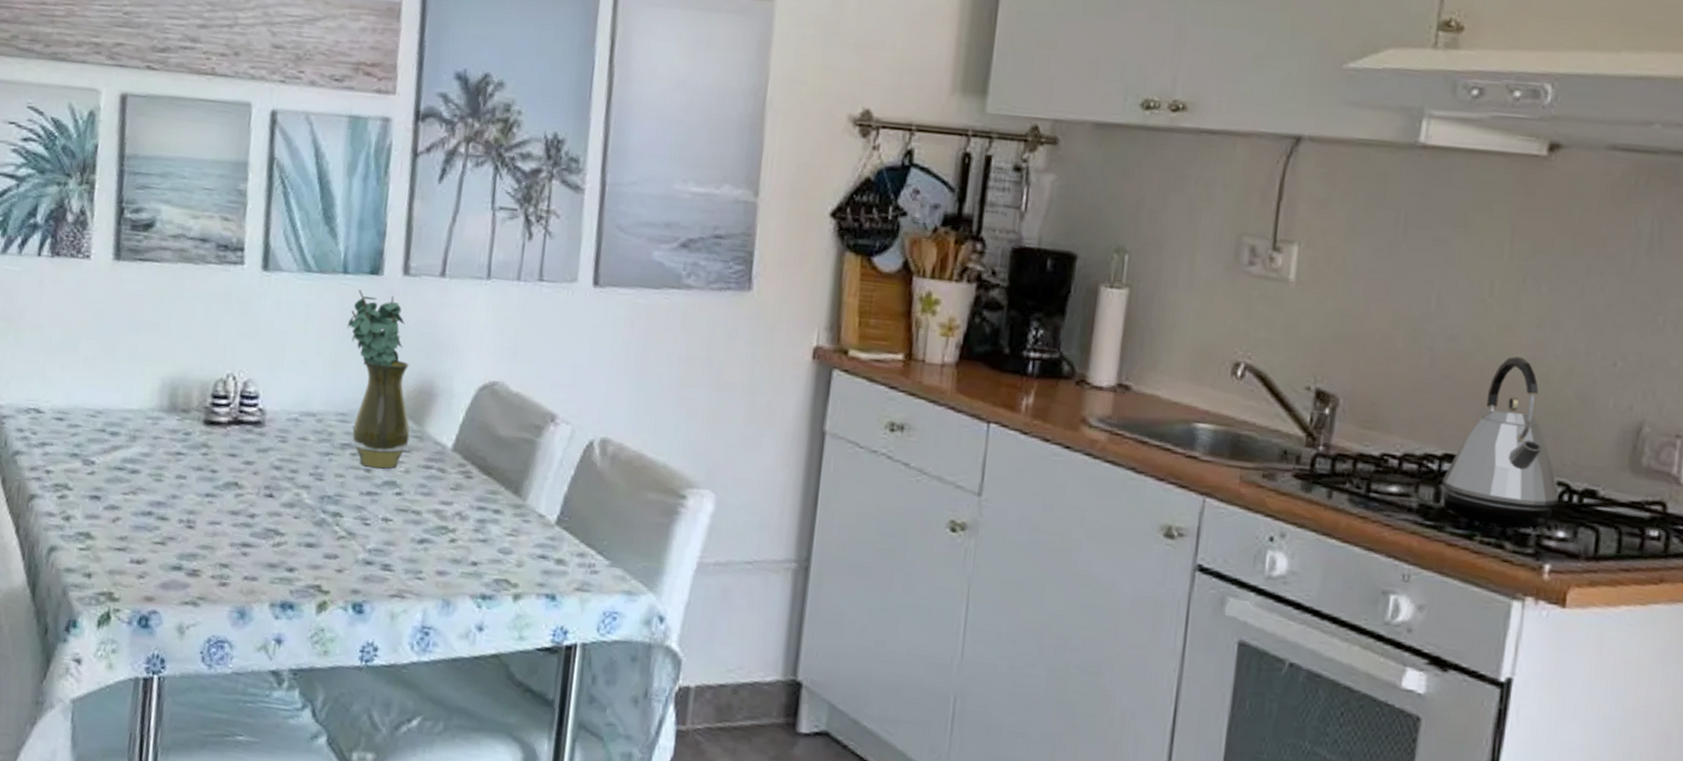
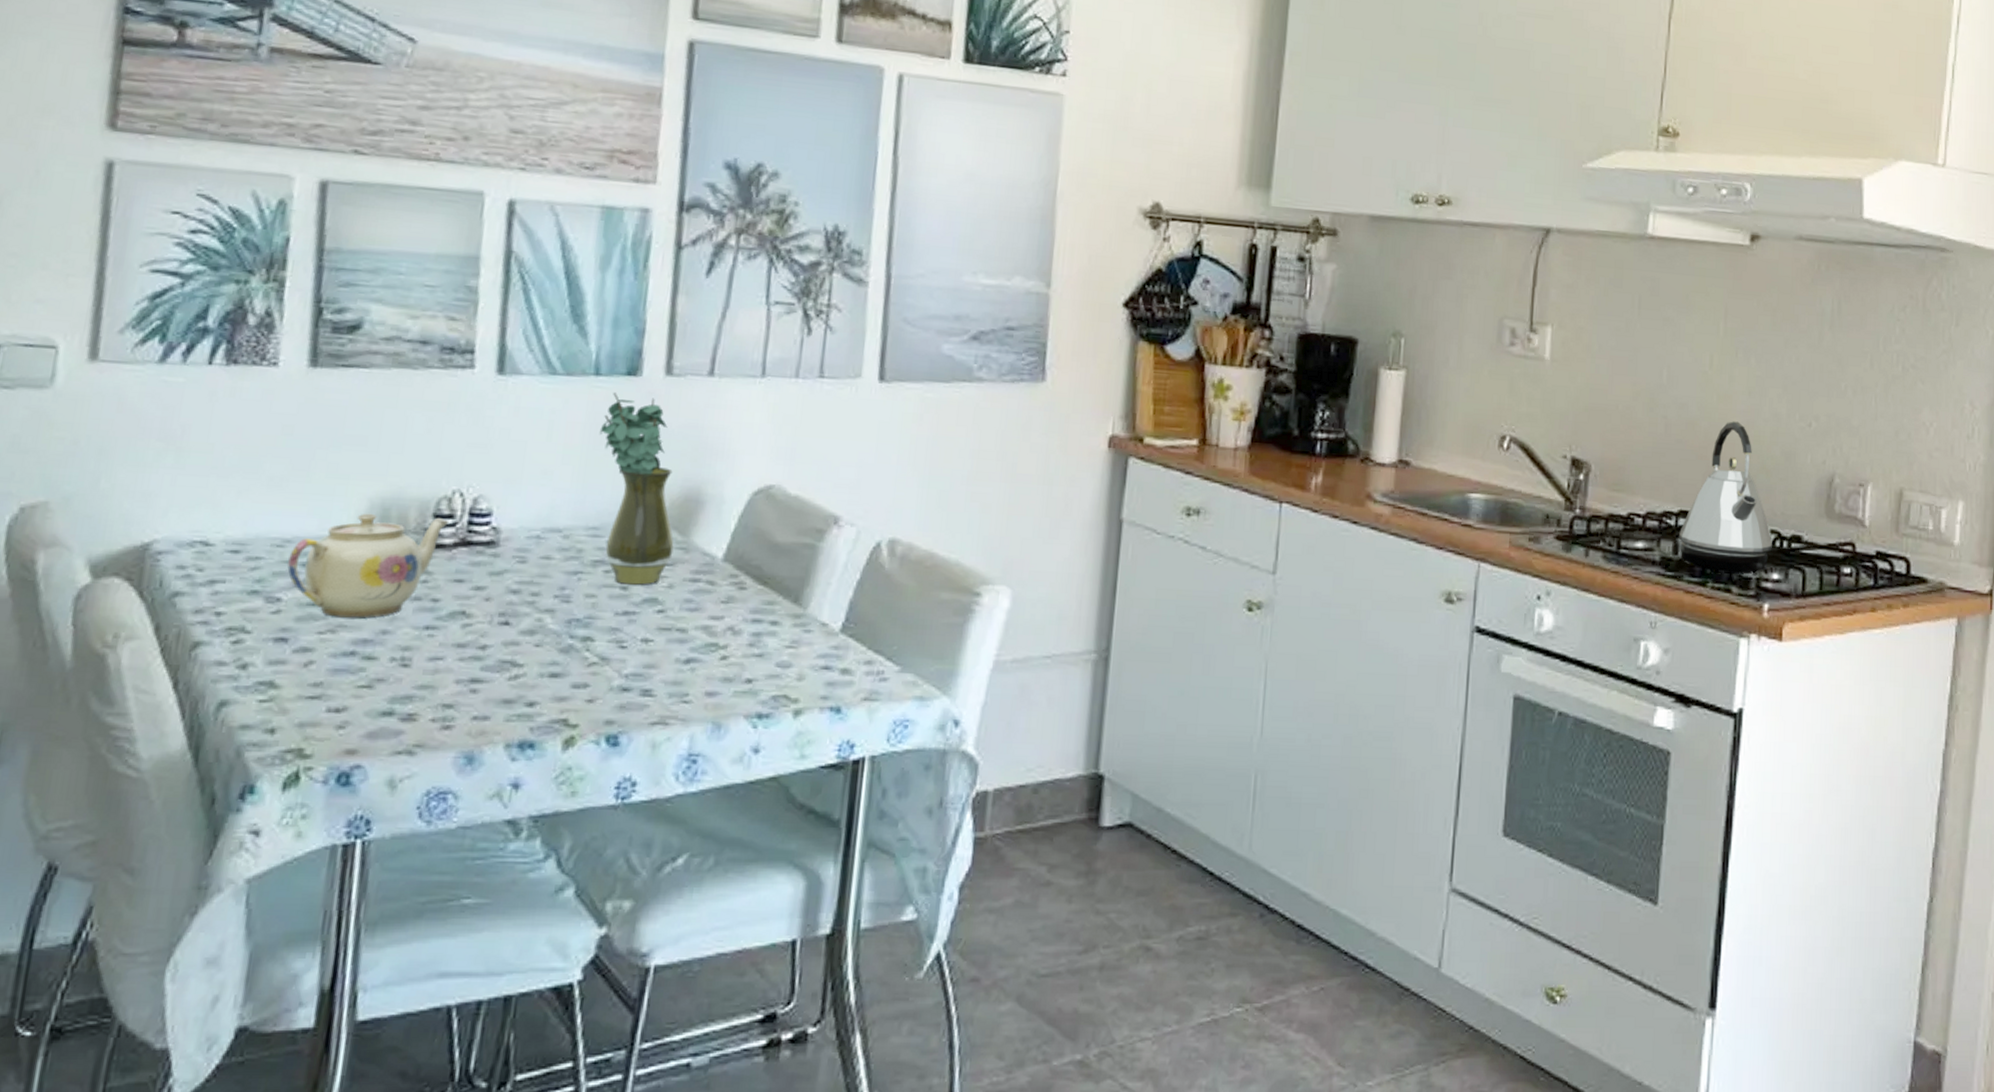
teapot: none [98,390,225,483] -> present [286,513,450,618]

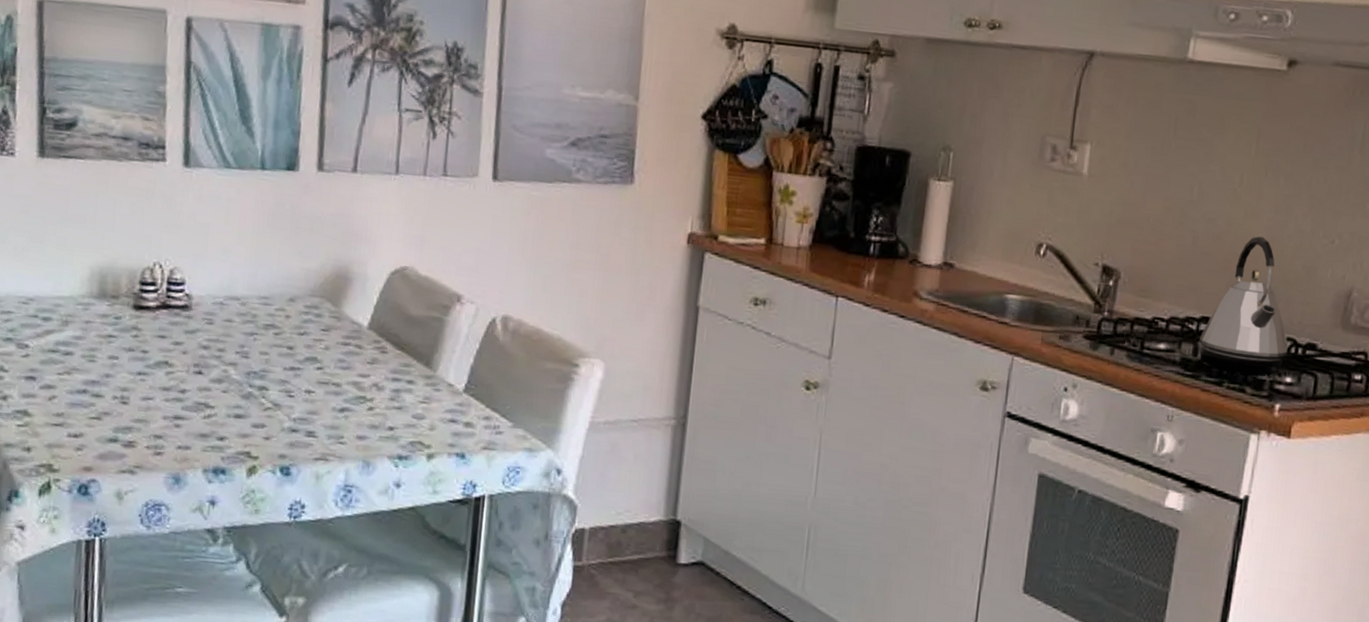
teapot: present [286,513,450,618] -> none [31,278,153,364]
vase: present [599,392,674,585] -> none [266,184,329,346]

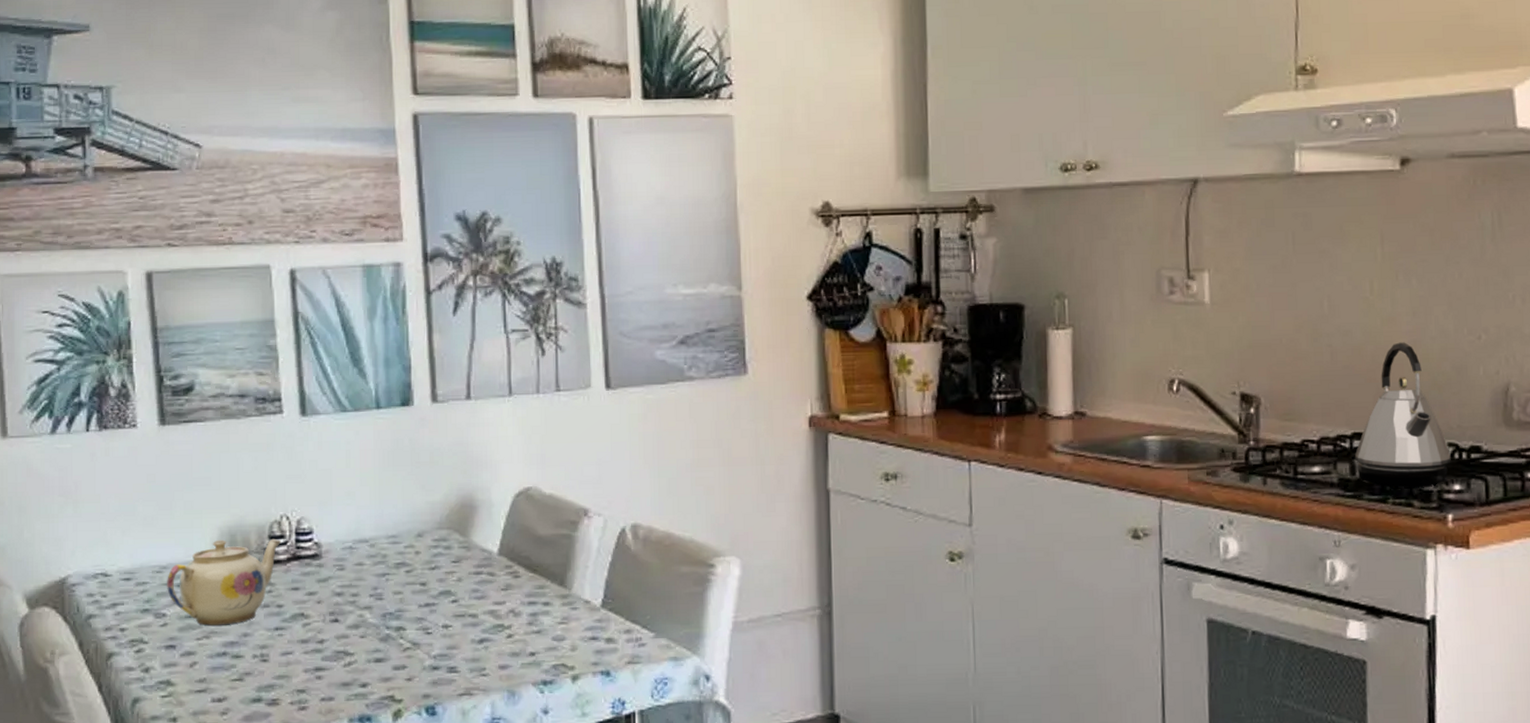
teapot: none [31,278,153,364] -> present [166,538,282,626]

